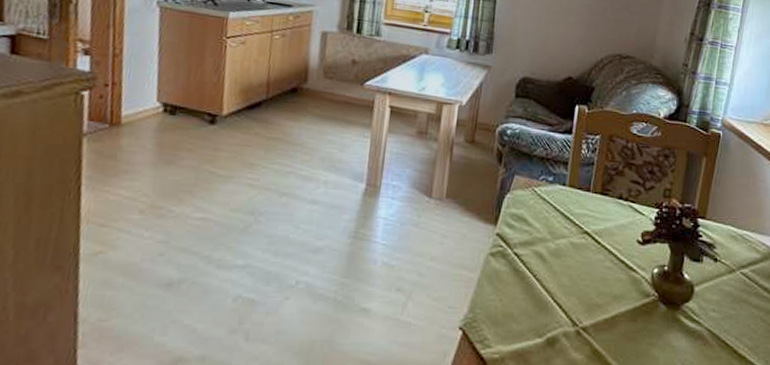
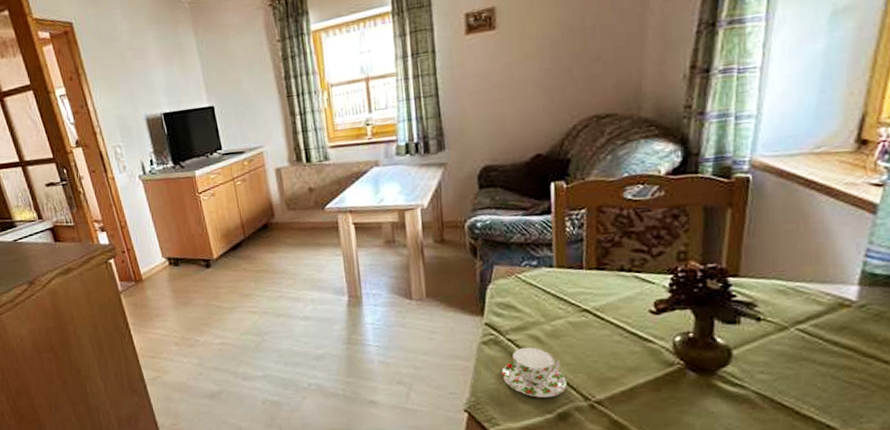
teacup: none [502,263,560,320] -> present [501,347,567,398]

